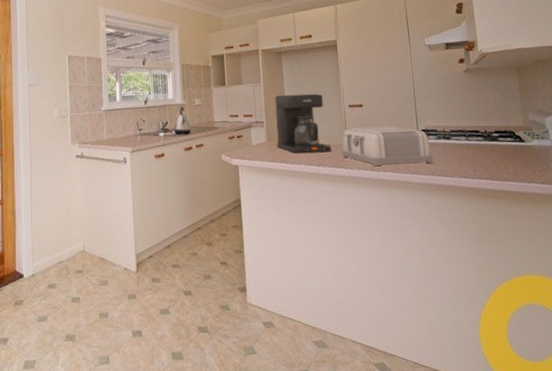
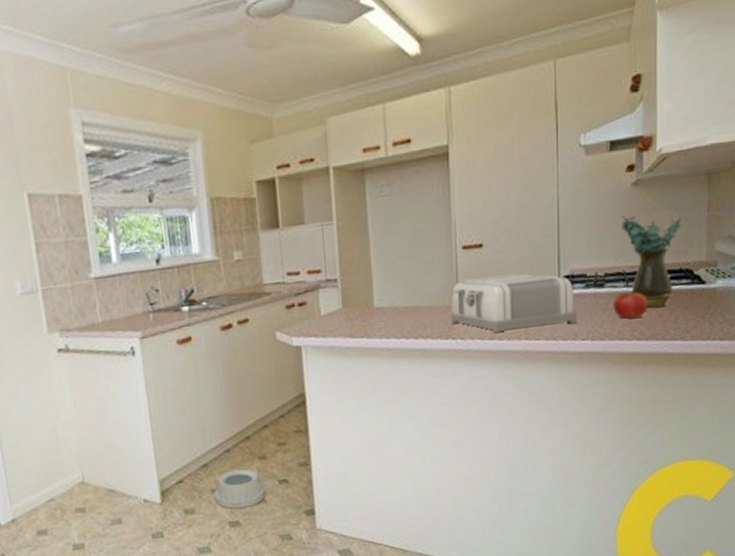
kettle: present [173,105,192,135] -> none [202,262,231,308]
pet bowl: none [174,251,211,282] -> present [214,468,266,510]
coffee maker: present [275,93,332,154] -> none [354,231,436,323]
vase: none [458,92,502,157] -> present [621,216,681,308]
fruit: none [458,143,485,164] -> present [613,289,648,319]

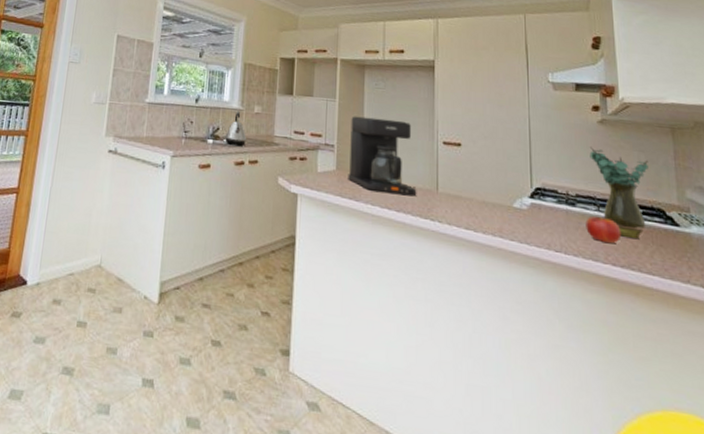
kettle: none [202,262,231,308] -> present [225,110,247,147]
pet bowl: present [214,468,266,510] -> none [203,289,249,331]
coffee maker: none [354,231,436,323] -> present [348,116,417,196]
toaster: present [450,273,576,334] -> none [430,170,549,234]

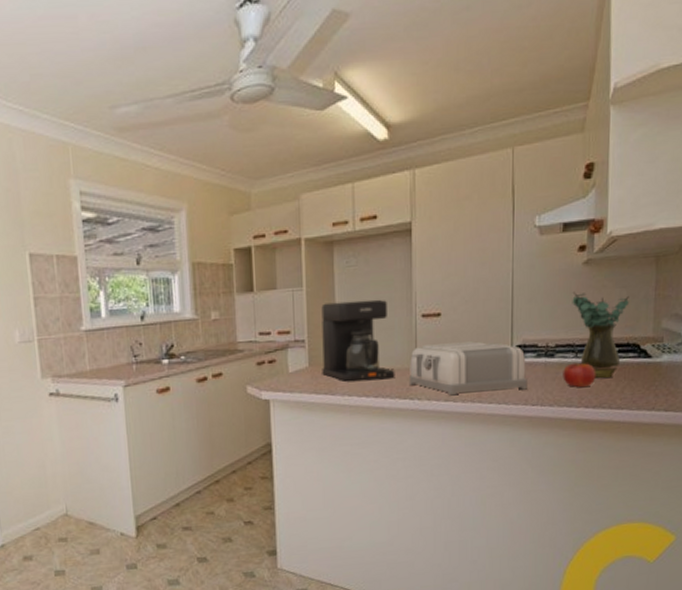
kettle: present [225,110,247,147] -> none [181,320,207,362]
toaster: none [430,170,549,234] -> present [408,341,527,396]

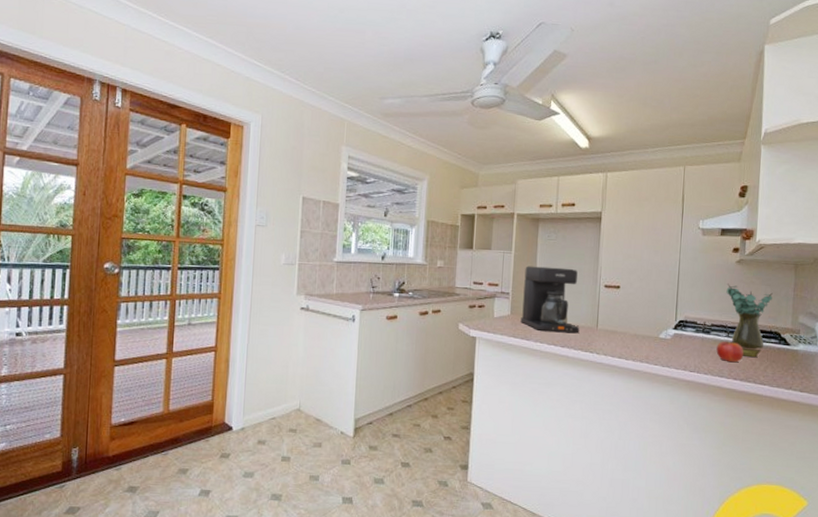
toaster: present [408,341,527,396] -> none [590,310,687,358]

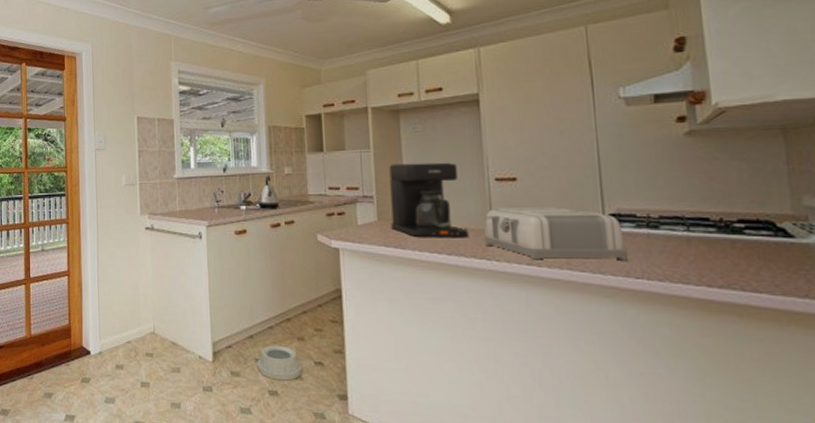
pet bowl: none [393,421,434,454] -> present [257,345,303,381]
kettle: none [410,265,431,298] -> present [257,174,281,209]
toaster: none [590,310,687,358] -> present [484,207,628,261]
fruit: present [716,340,744,363] -> none [672,235,719,265]
vase: present [726,284,773,358] -> none [674,163,752,257]

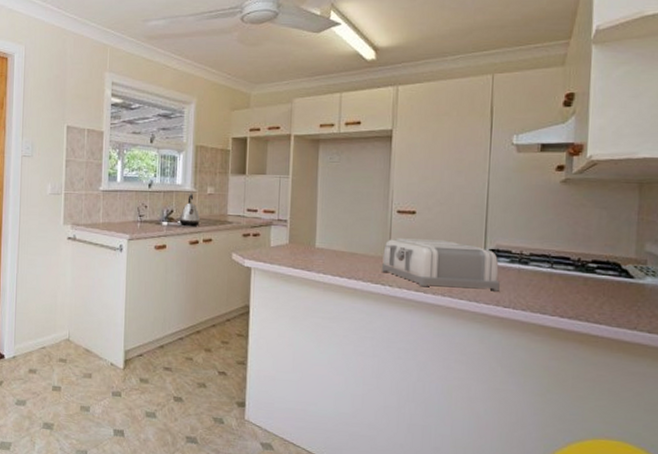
pet bowl: present [257,345,303,381] -> none [165,355,207,388]
coffee maker: present [389,162,469,238] -> none [300,191,369,264]

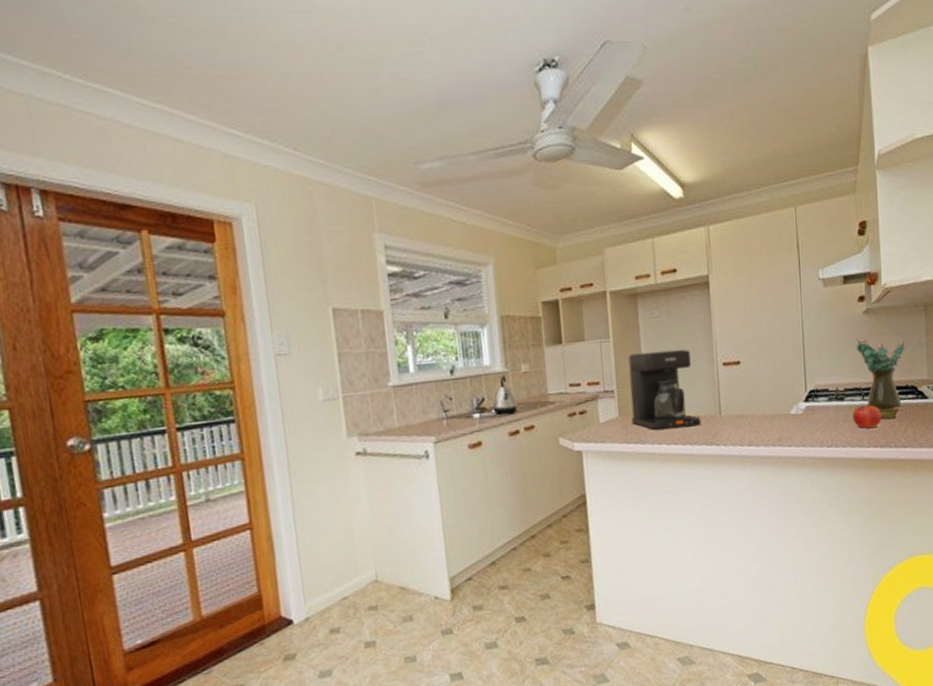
coffee maker: none [300,191,369,264] -> present [628,349,701,431]
toaster: present [381,238,500,292] -> none [714,387,822,441]
fruit: none [537,272,573,298] -> present [852,403,882,429]
vase: none [548,207,610,293] -> present [856,339,905,419]

